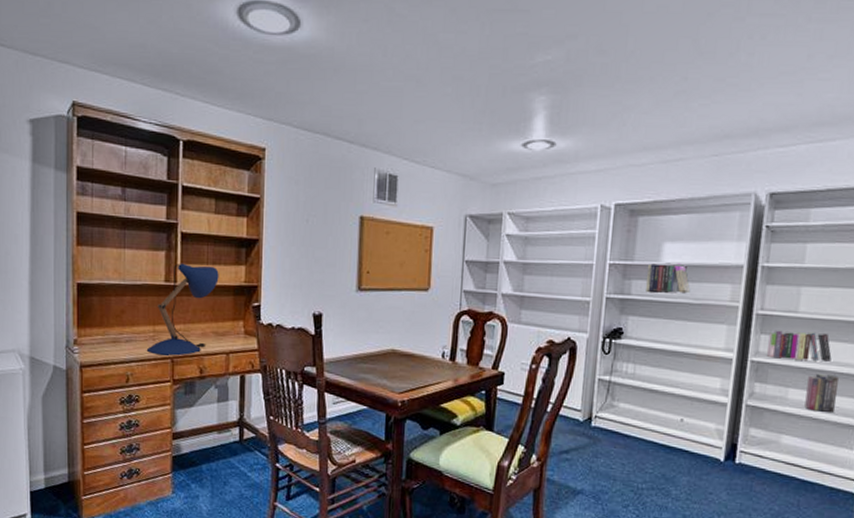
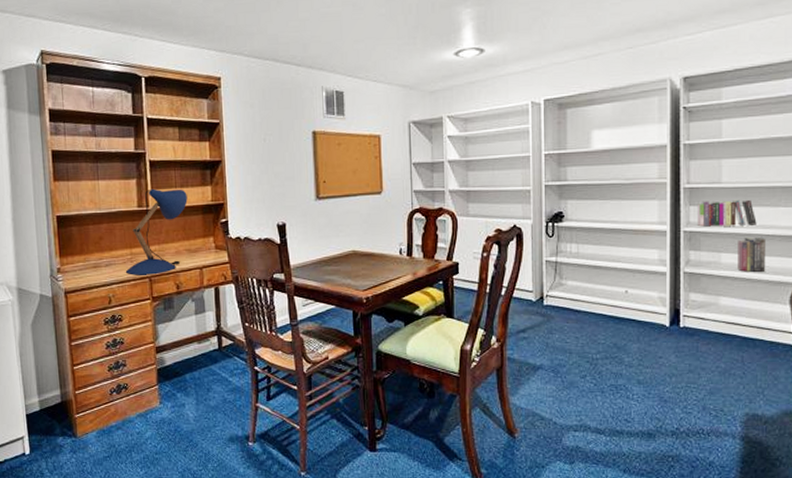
books: present [646,263,691,294] -> none [580,148,621,178]

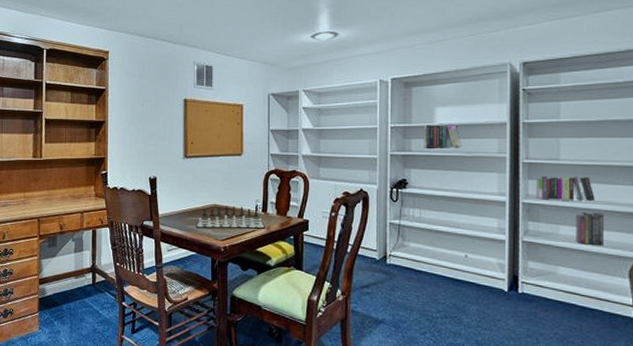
desk lamp: present [126,188,188,275] -> none [19,142,74,216]
chess set: none [333,251,411,279] -> present [195,206,265,230]
books: none [580,148,621,178] -> present [424,123,463,150]

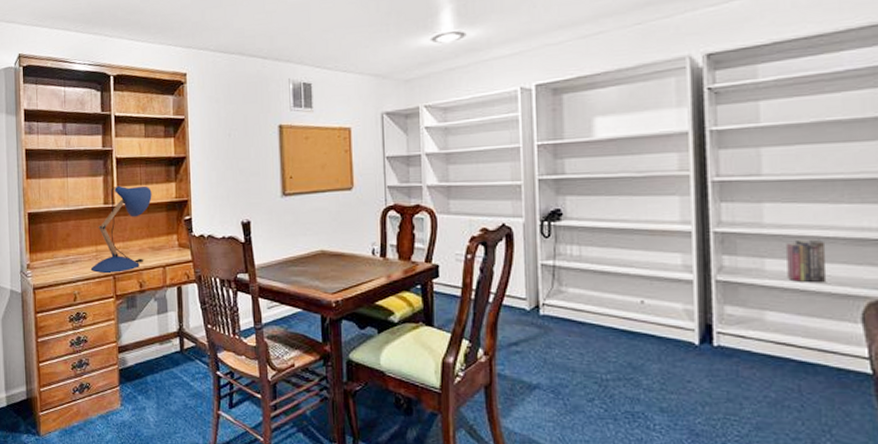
desk lamp: none [19,142,74,216] -> present [91,185,152,273]
chess set: present [195,206,265,230] -> none [300,251,385,280]
books: present [424,123,463,150] -> none [581,136,632,171]
books: present [536,176,595,202] -> none [731,195,811,227]

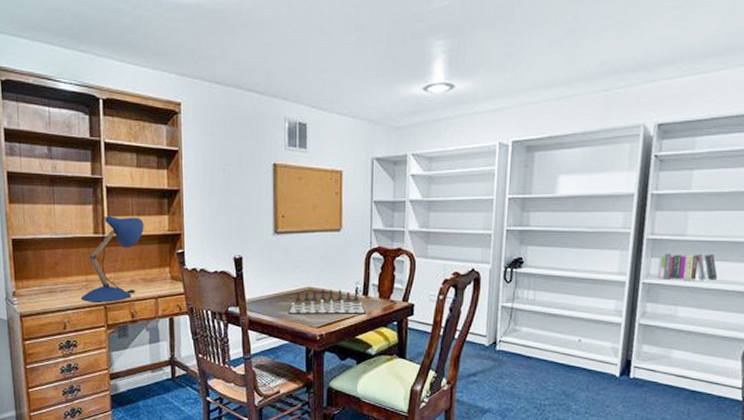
chess set: none [300,251,385,280] -> present [288,289,366,315]
books: none [731,195,811,227] -> present [658,253,718,281]
books: present [786,240,825,282] -> none [693,292,724,327]

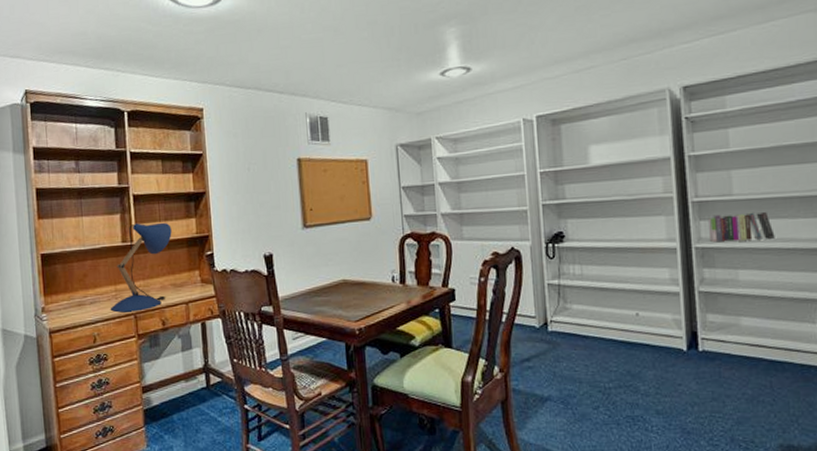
chess set: present [288,289,366,315] -> none [323,279,405,310]

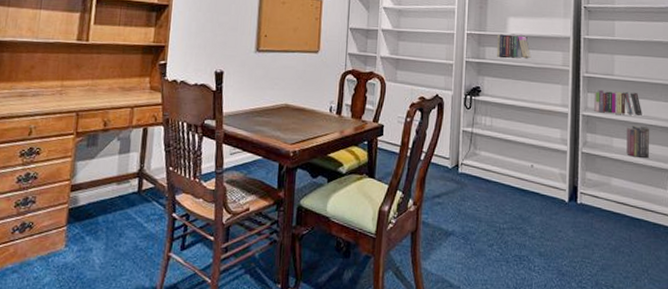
desk lamp: present [111,222,172,313] -> none [53,24,130,110]
books: none [578,163,623,195] -> present [497,33,532,59]
books: none [755,251,788,290] -> present [626,126,649,158]

